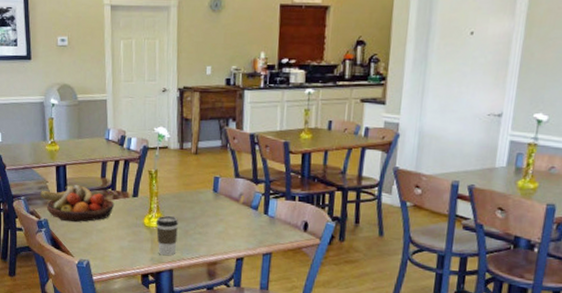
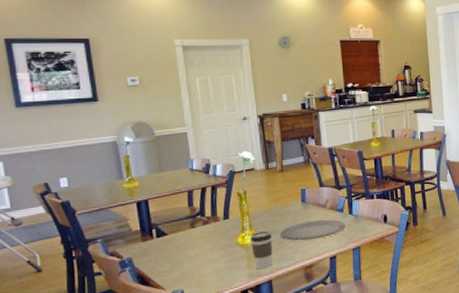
fruit bowl: present [39,184,115,223] -> none [119,216,205,256]
plate: none [187,213,258,236] -> present [280,219,346,241]

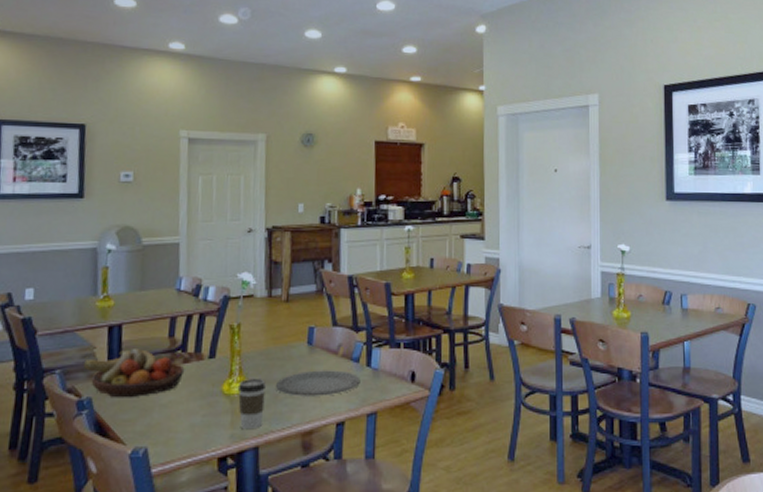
fruit bowl: none [119,216,205,256] -> present [82,347,185,398]

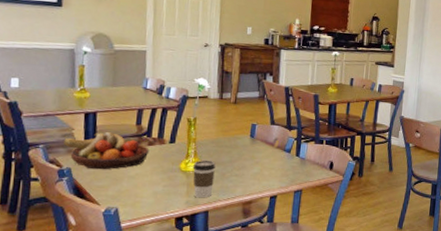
plate: present [276,370,361,396] -> none [224,156,291,177]

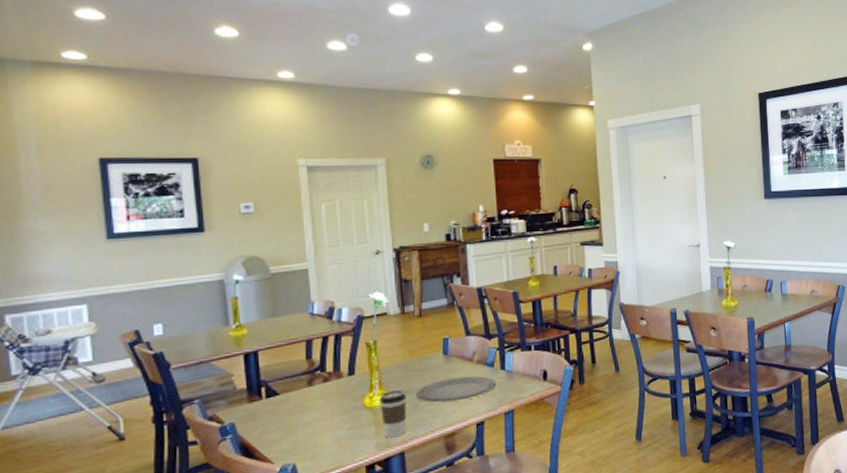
fruit bowl: present [63,131,150,170] -> none [221,372,326,421]
plate: none [224,156,291,177] -> present [416,375,496,403]

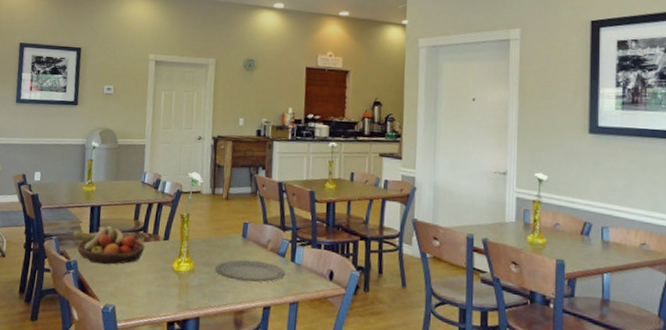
fruit bowl: none [221,372,326,421] -> present [71,225,145,265]
coffee cup: present [379,389,407,438] -> none [184,260,207,303]

